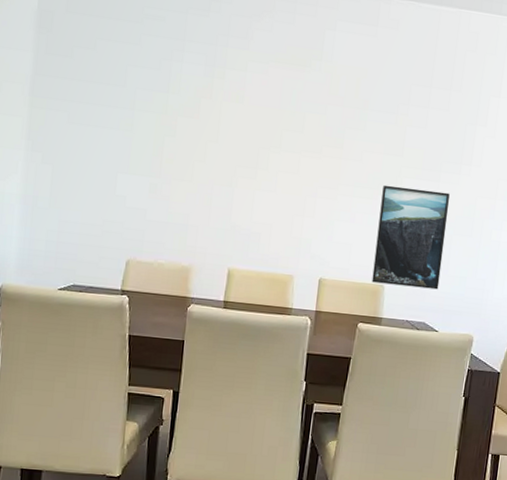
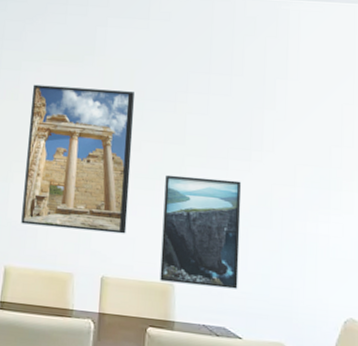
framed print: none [245,88,359,240] -> present [21,84,134,234]

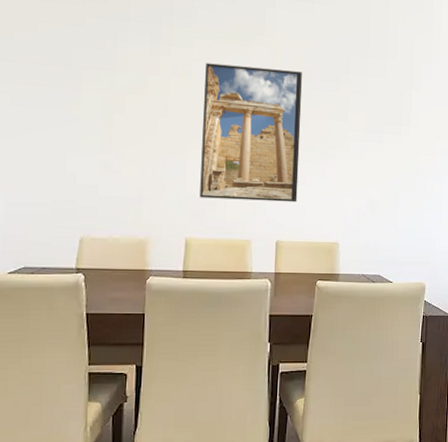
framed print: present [160,174,242,289] -> none [326,148,393,243]

